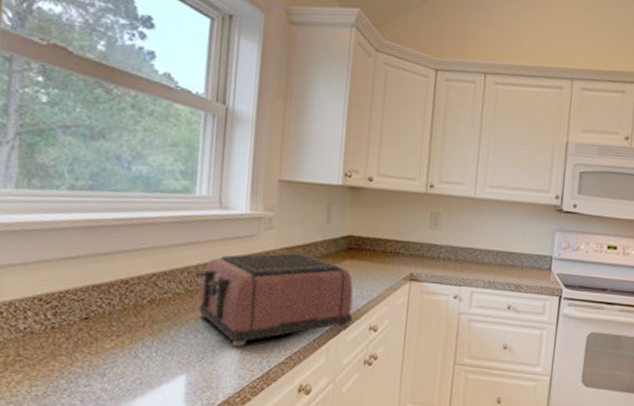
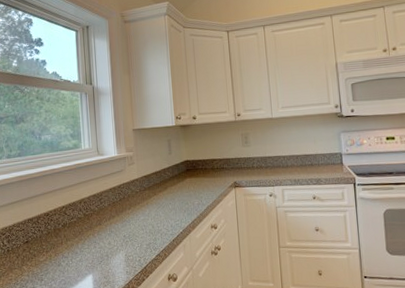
toaster: present [194,252,354,347] -> none [88,178,198,251]

